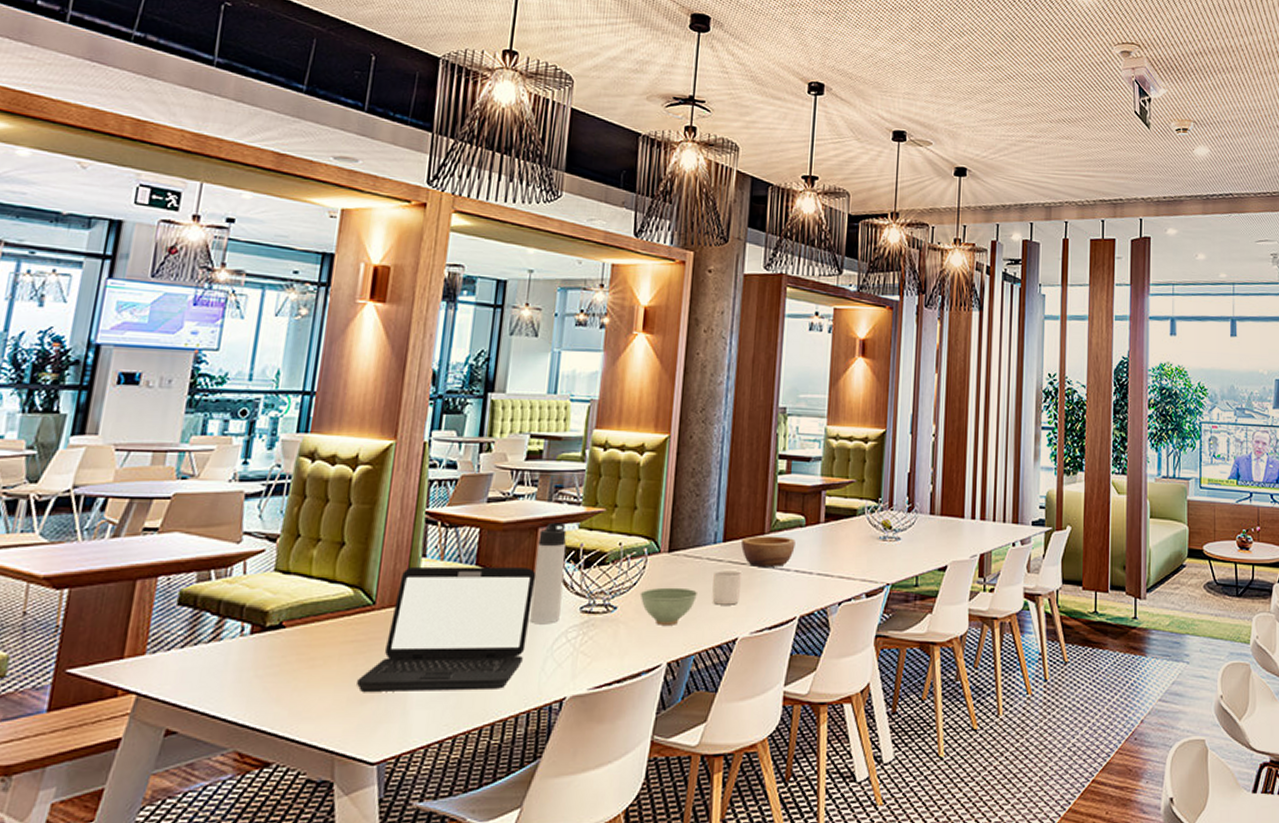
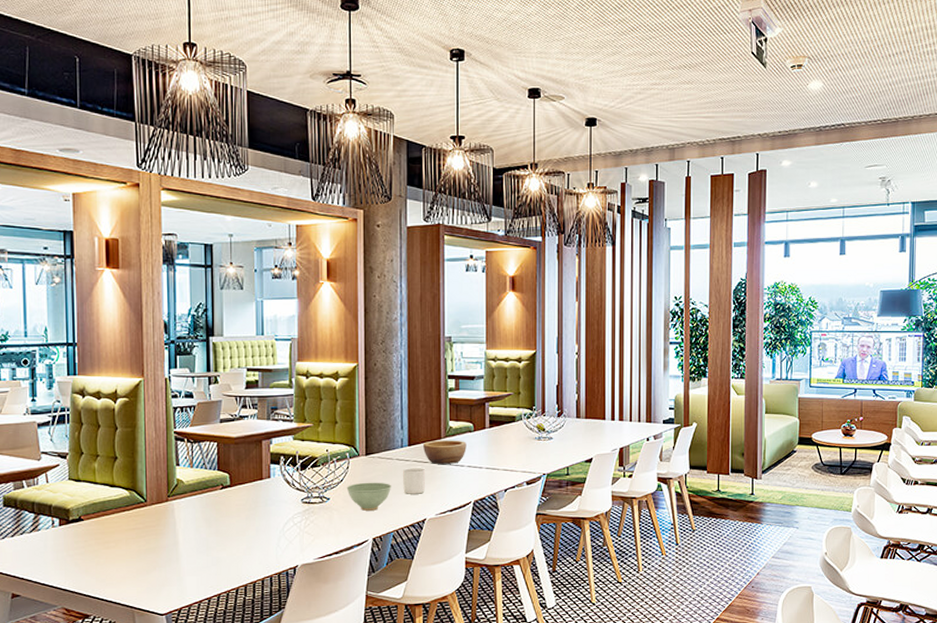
laptop: present [357,566,537,692] -> none [142,471,265,564]
thermos bottle: present [530,522,567,625] -> none [263,435,286,513]

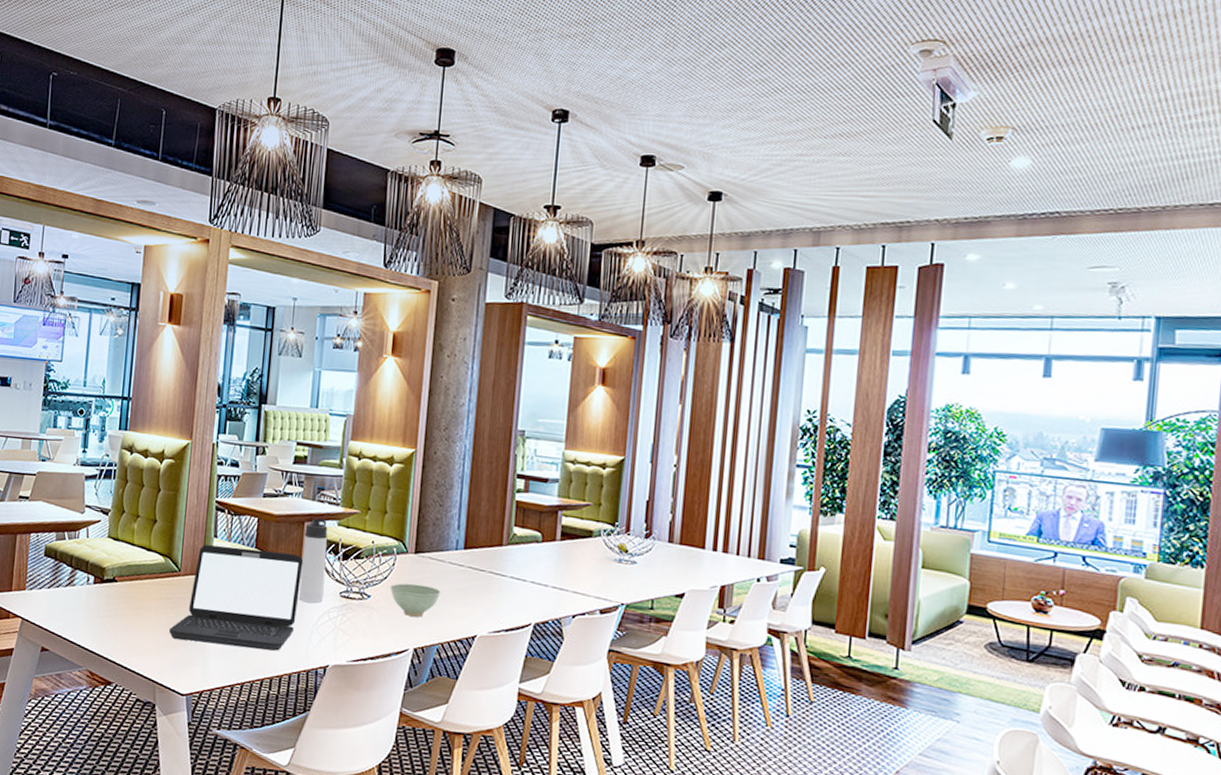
laptop: none [142,471,265,564] -> present [169,544,304,651]
thermos bottle: none [263,435,286,513] -> present [299,518,328,604]
mug: present [402,468,426,494] -> none [453,574,482,606]
bowl: present [423,440,467,464] -> none [481,546,532,577]

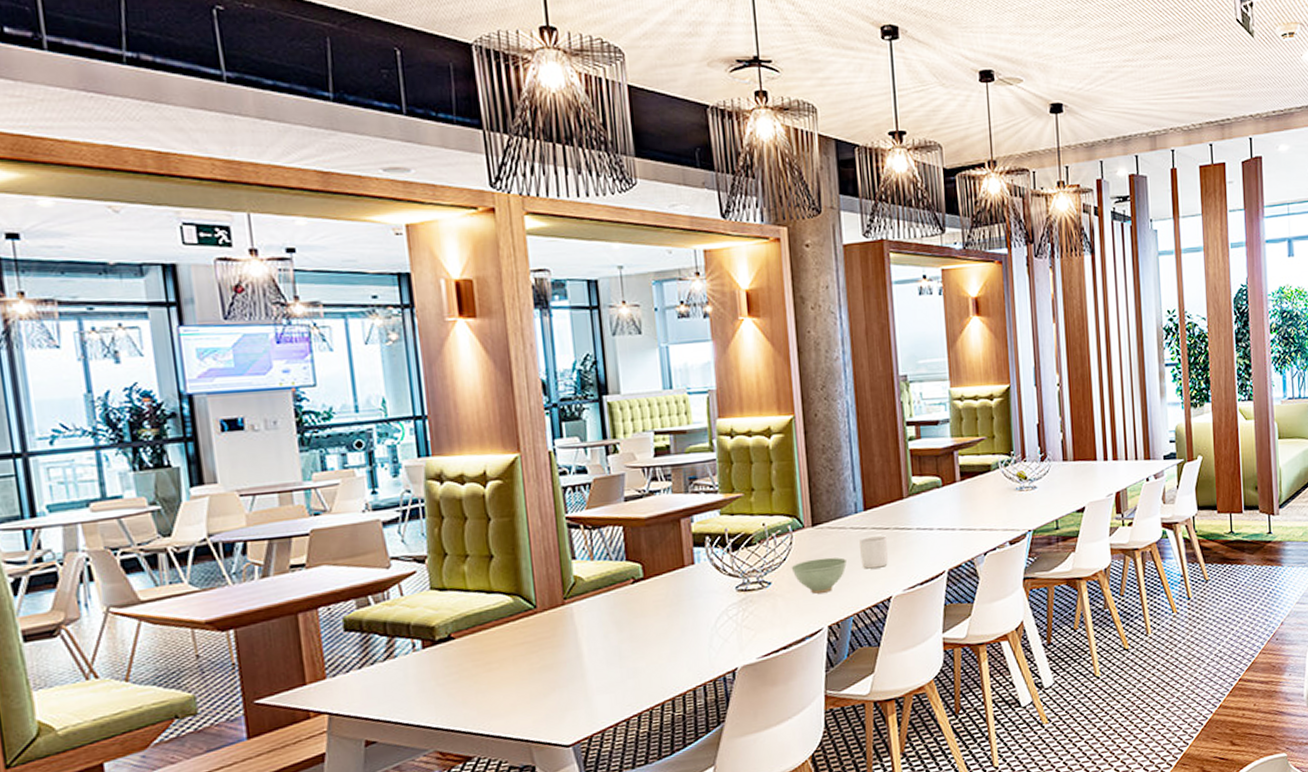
laptop: present [169,544,304,651] -> none [536,557,690,686]
thermos bottle: present [299,518,328,604] -> none [682,511,718,608]
mug: none [453,574,482,606] -> present [858,535,889,569]

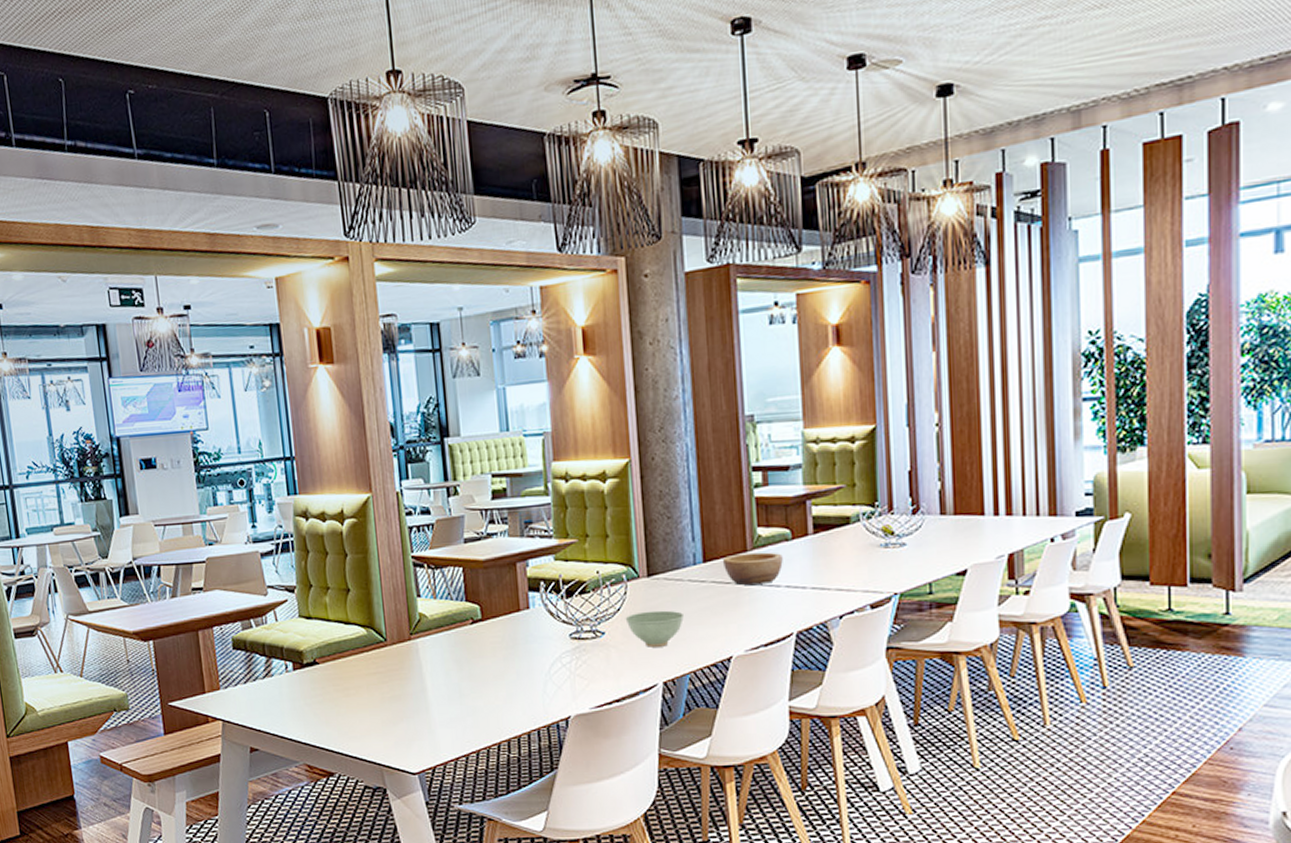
mug: present [858,535,889,569] -> none [696,590,730,625]
bowl: none [882,498,935,530] -> present [723,552,783,585]

